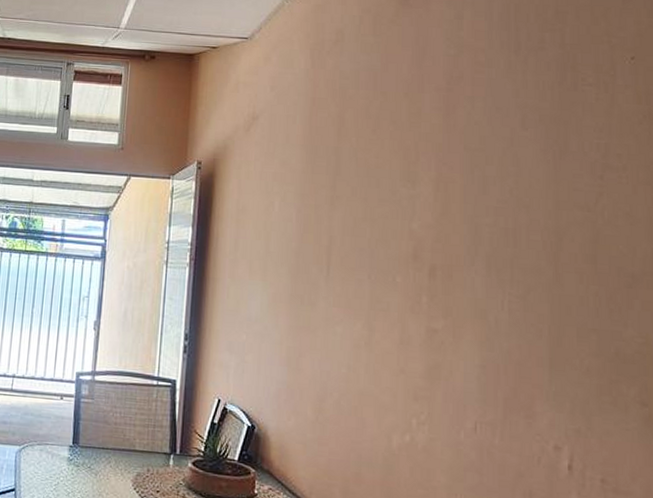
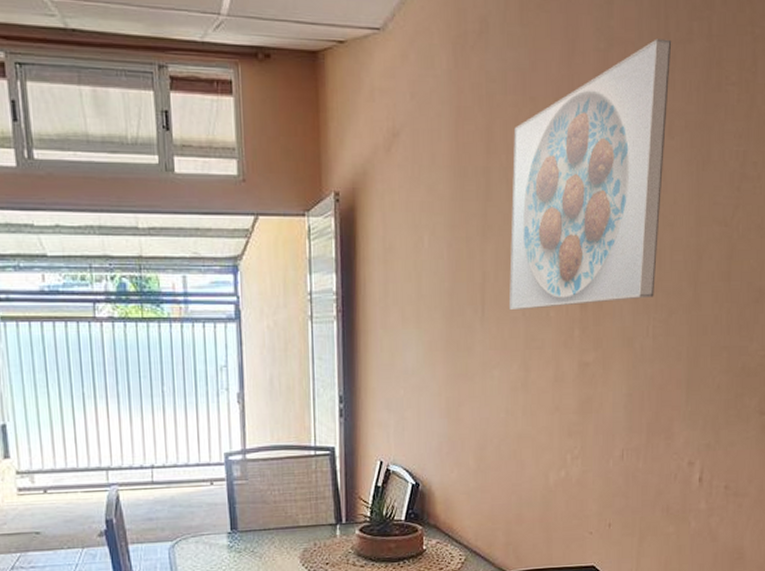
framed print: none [355,46,523,274] -> present [509,39,672,311]

